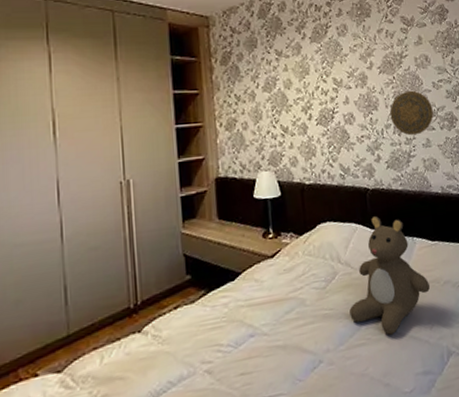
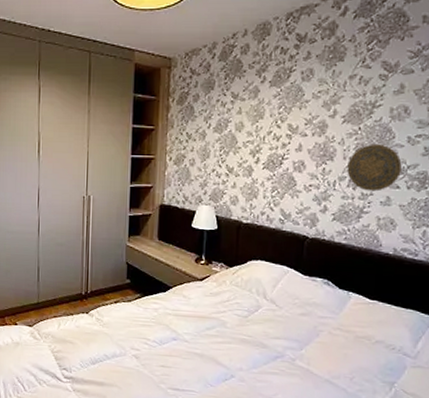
teddy bear: present [349,216,430,335] -> none [267,264,358,373]

